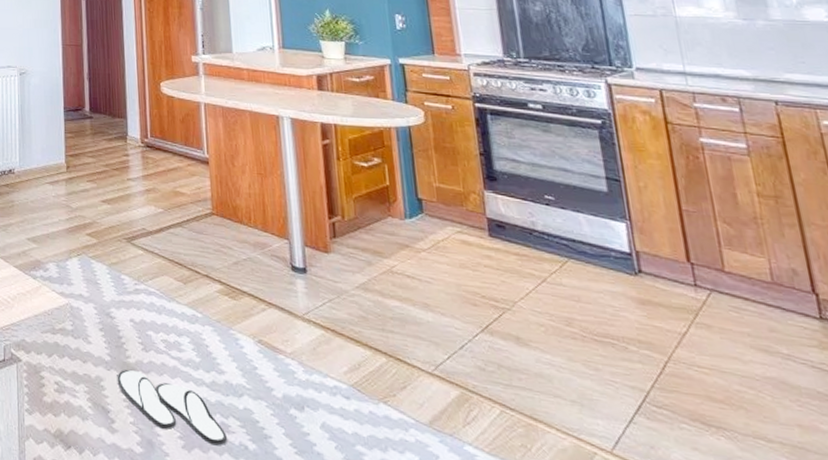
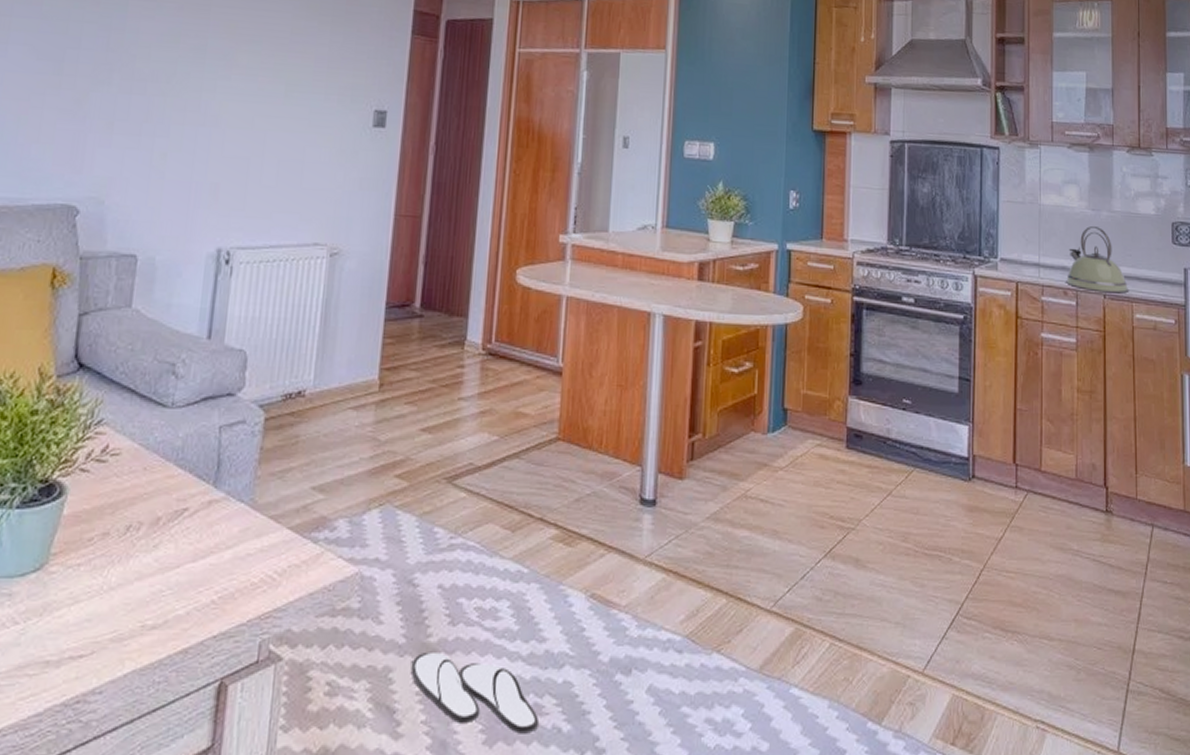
kettle: none [720,34,809,100] -> present [1066,225,1129,294]

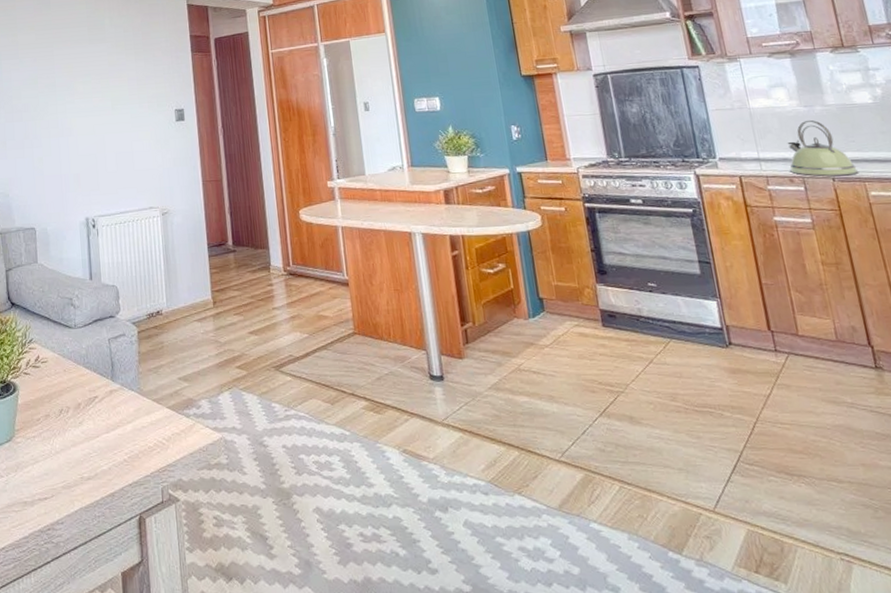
slippers: present [410,651,540,734] -> none [273,494,380,557]

